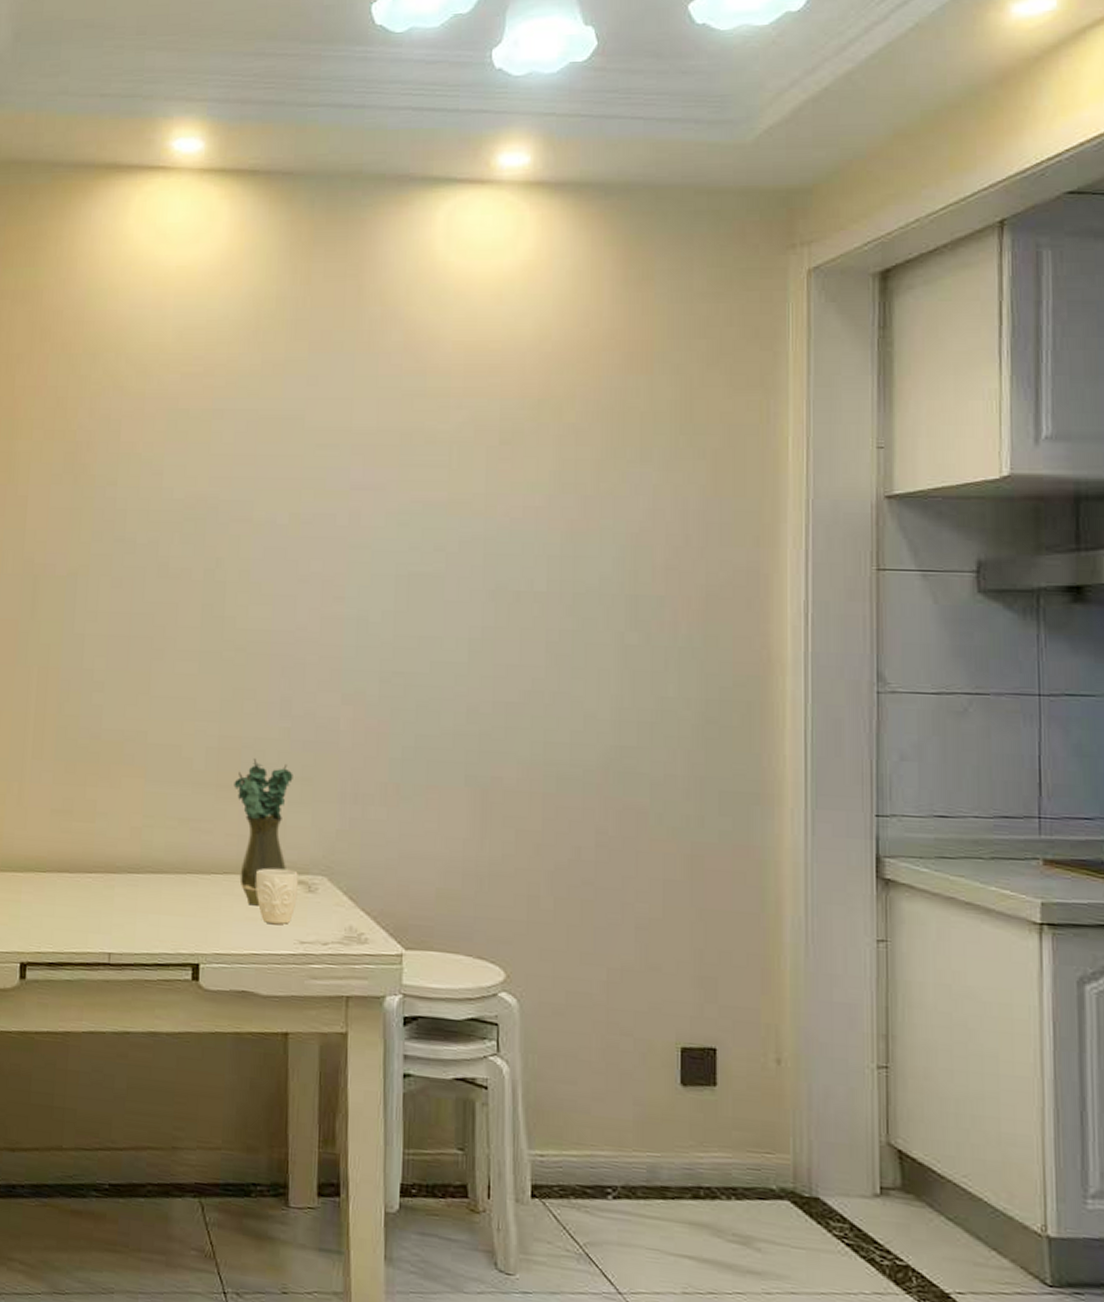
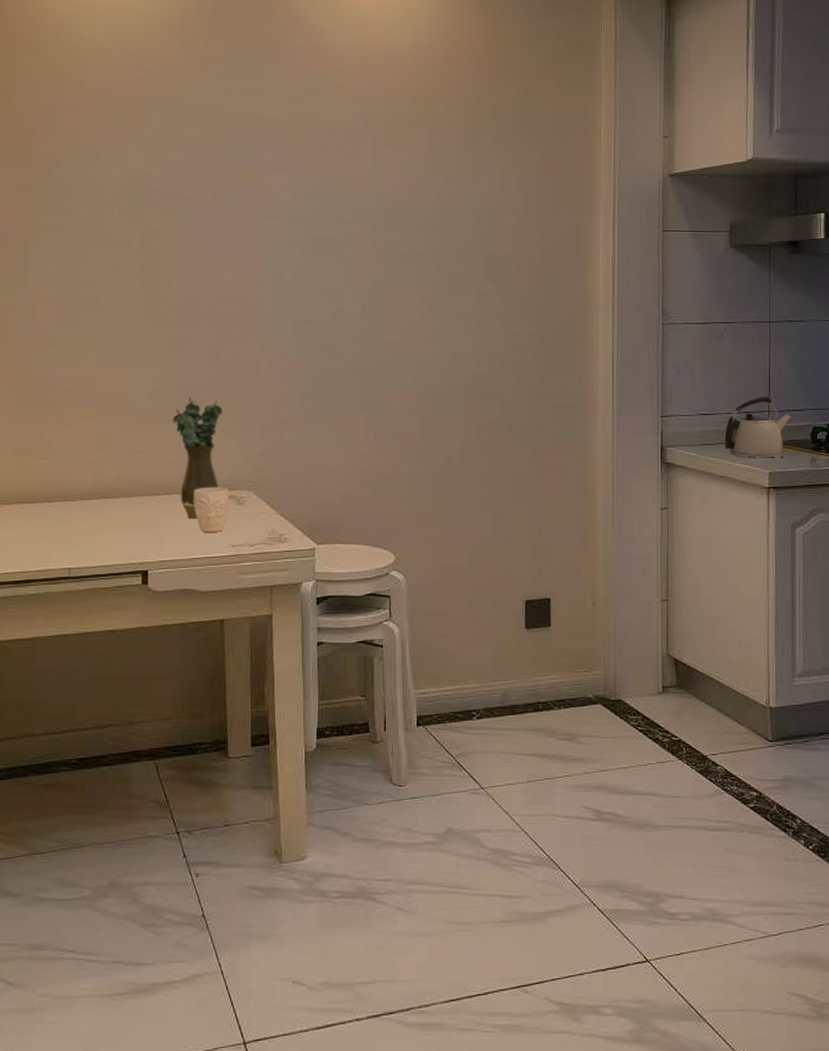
kettle: none [971,796,1075,884] -> present [724,396,791,459]

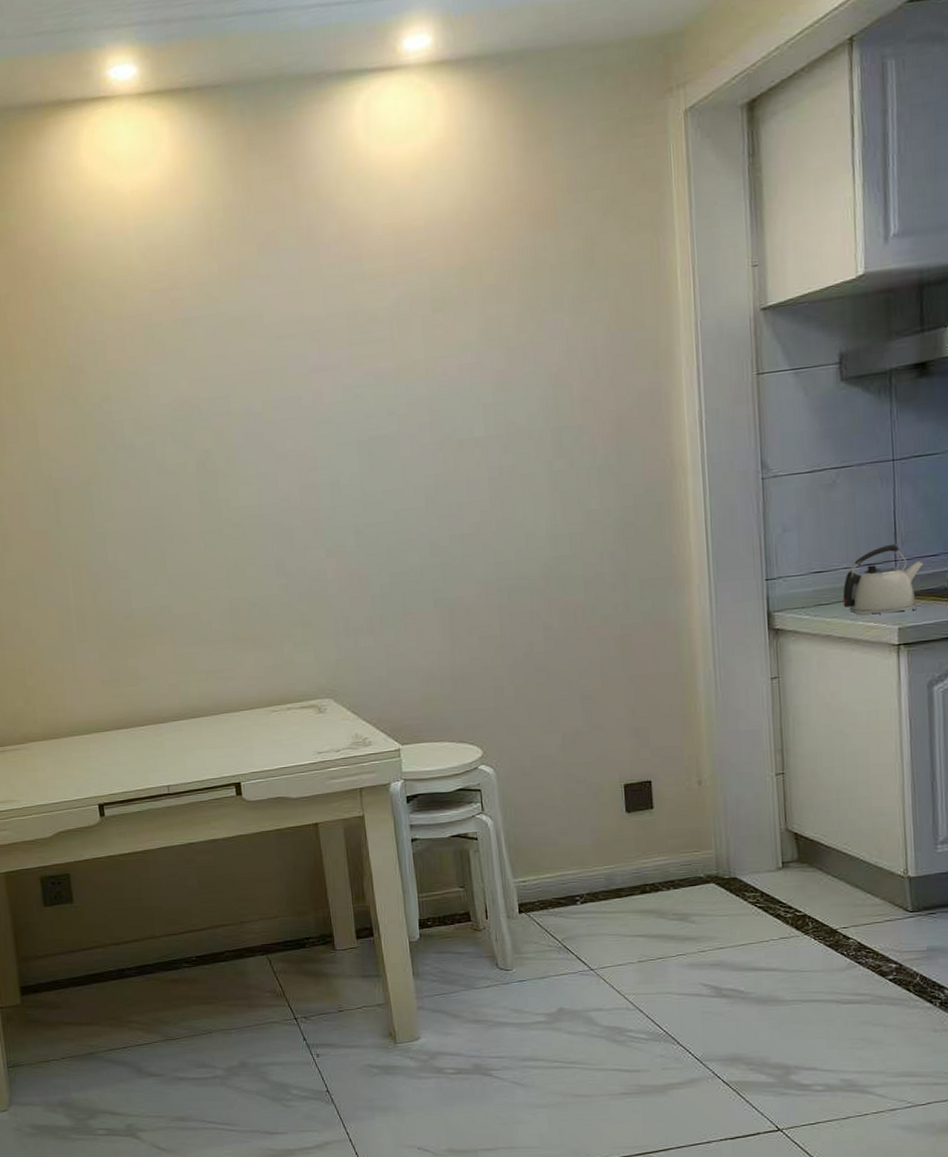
vase: present [172,397,223,519] -> none [247,613,299,731]
cup: present [193,487,229,532] -> none [275,697,311,742]

